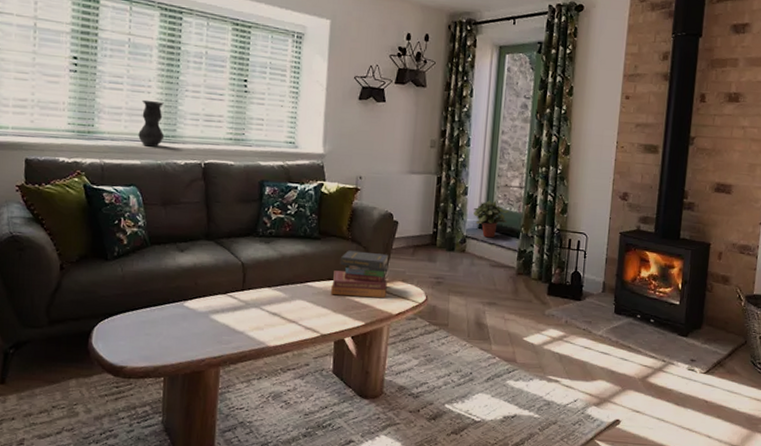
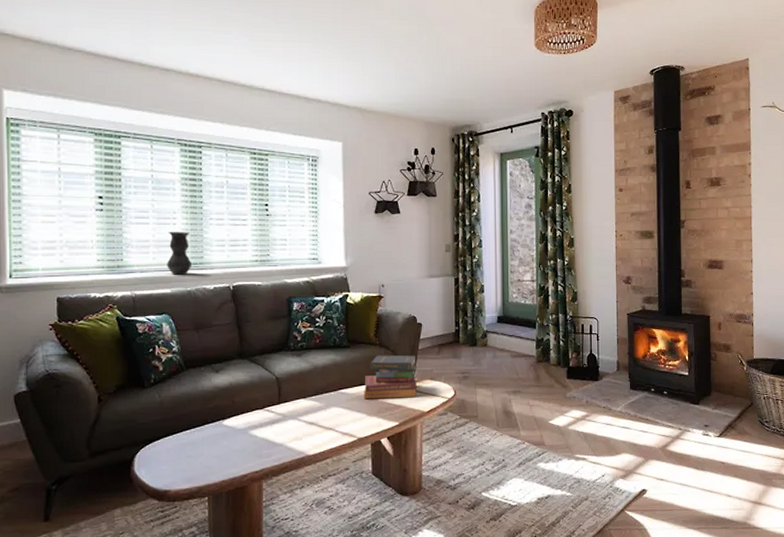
potted plant: present [473,200,510,238] -> none [490,295,525,331]

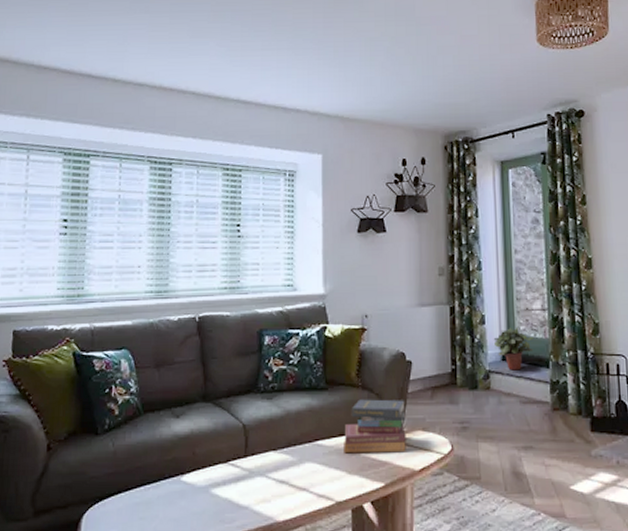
vase: present [167,231,192,275] -> none [129,255,157,305]
potted plant: none [490,295,525,331] -> present [493,326,535,371]

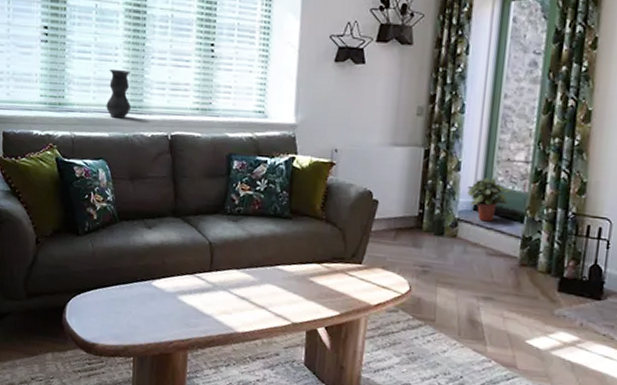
vase: none [129,255,157,305] -> present [106,68,132,119]
books: present [344,399,406,454] -> none [303,232,368,287]

